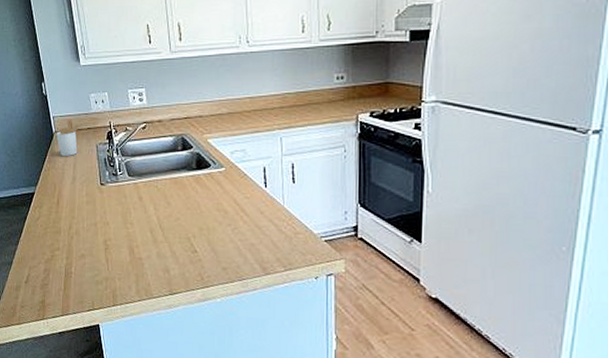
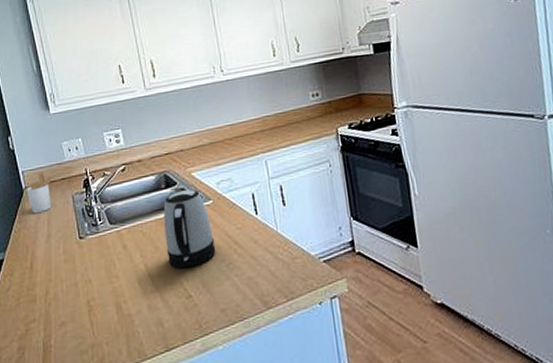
kettle: none [177,155,224,227] -> present [163,189,216,269]

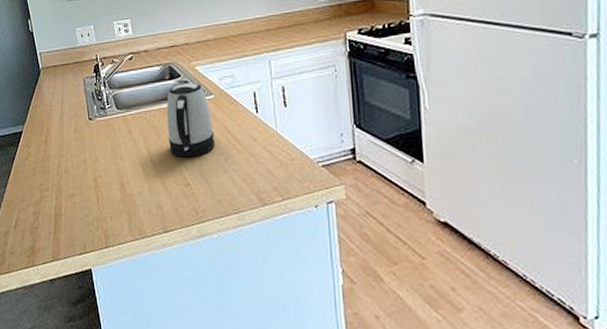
utensil holder: present [26,172,57,214] -> none [43,55,70,93]

